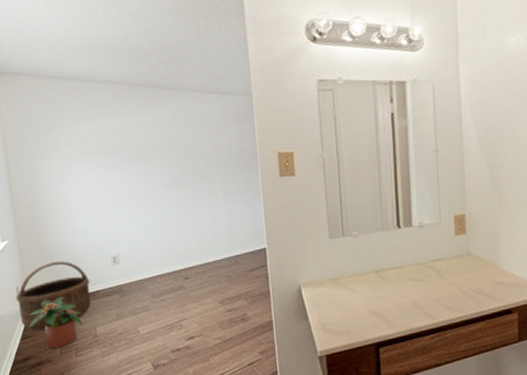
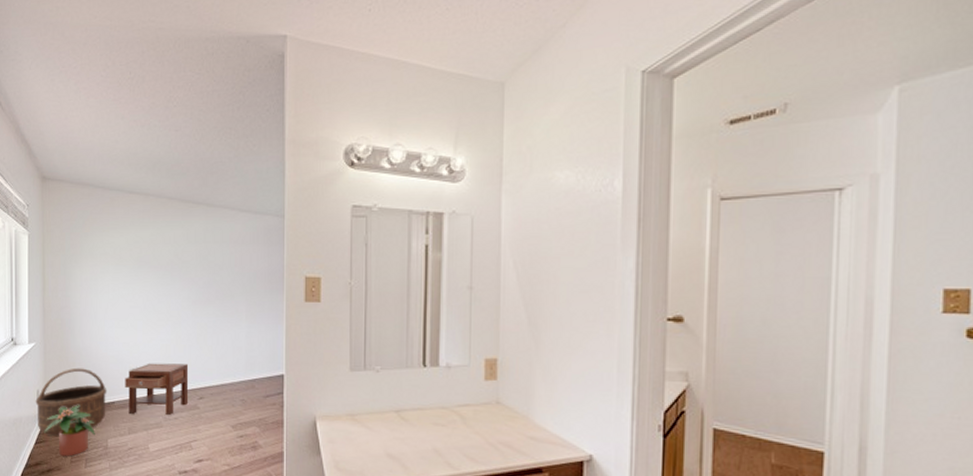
nightstand: none [107,247,175,301] -> present [125,363,189,415]

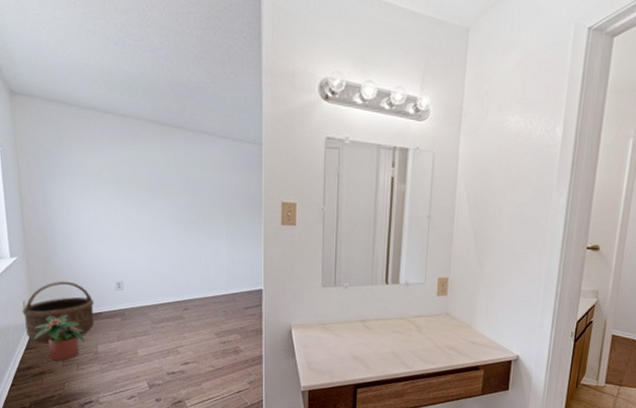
nightstand: present [125,363,189,415] -> none [111,277,174,324]

